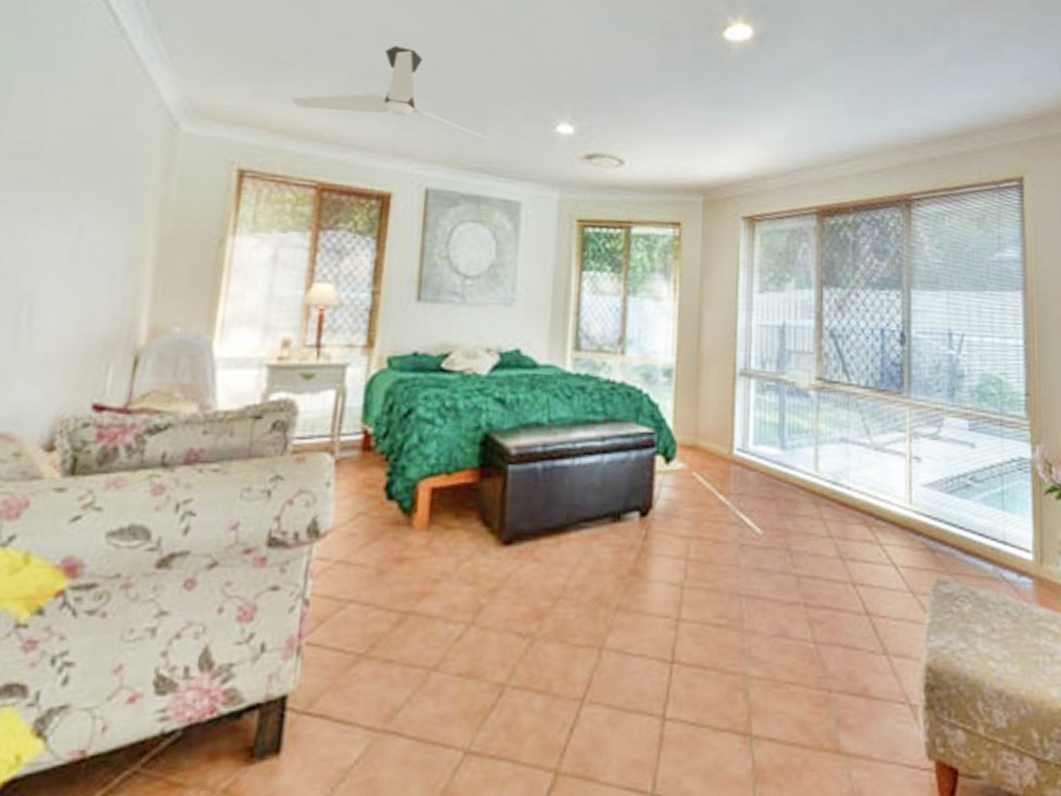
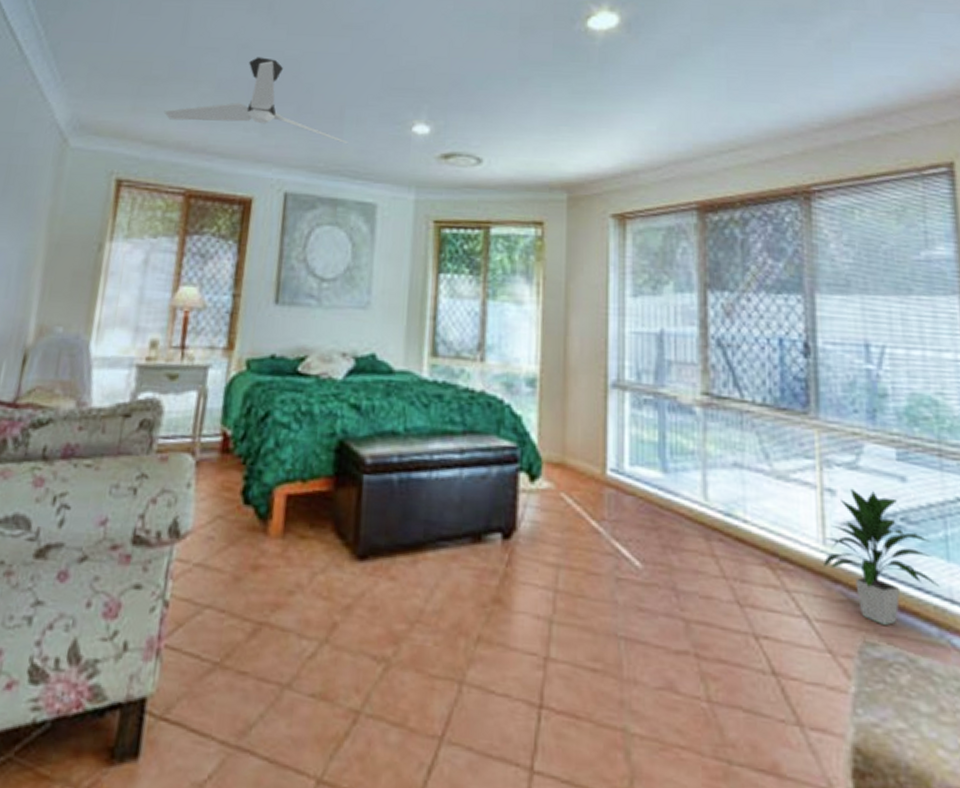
indoor plant: none [909,455,995,567] -> present [824,488,939,626]

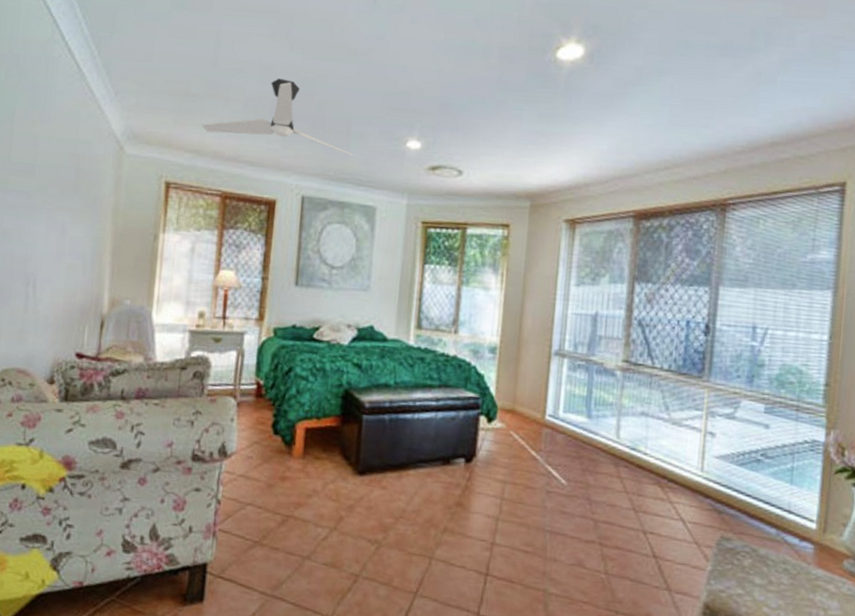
indoor plant: present [824,488,939,626] -> none [699,432,782,528]

